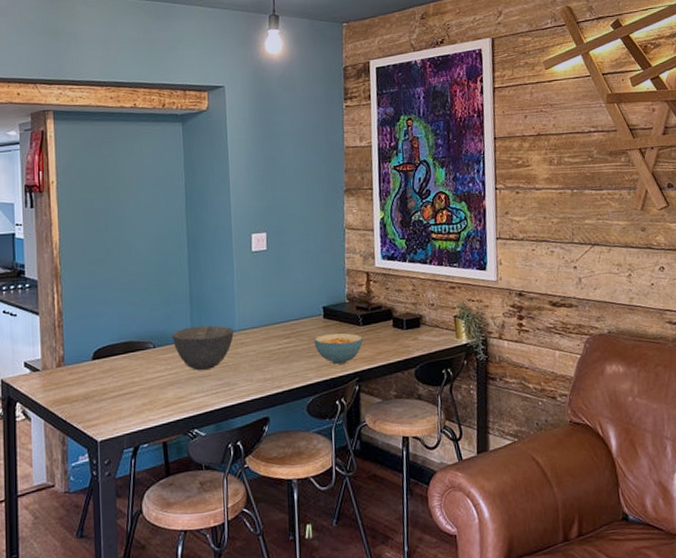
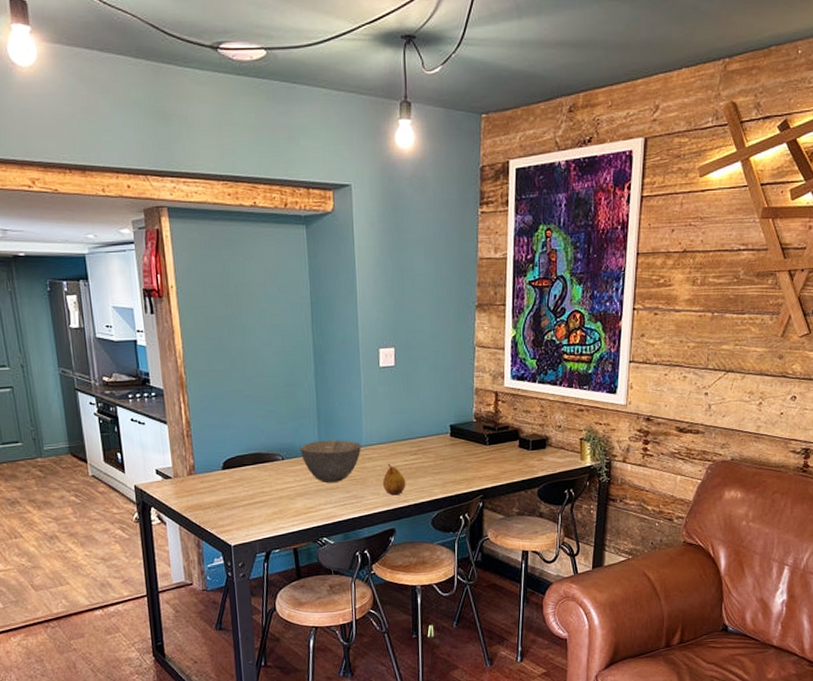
fruit: none [256,348,280,381] -> present [383,463,406,496]
cereal bowl: present [314,333,363,364] -> none [440,451,488,481]

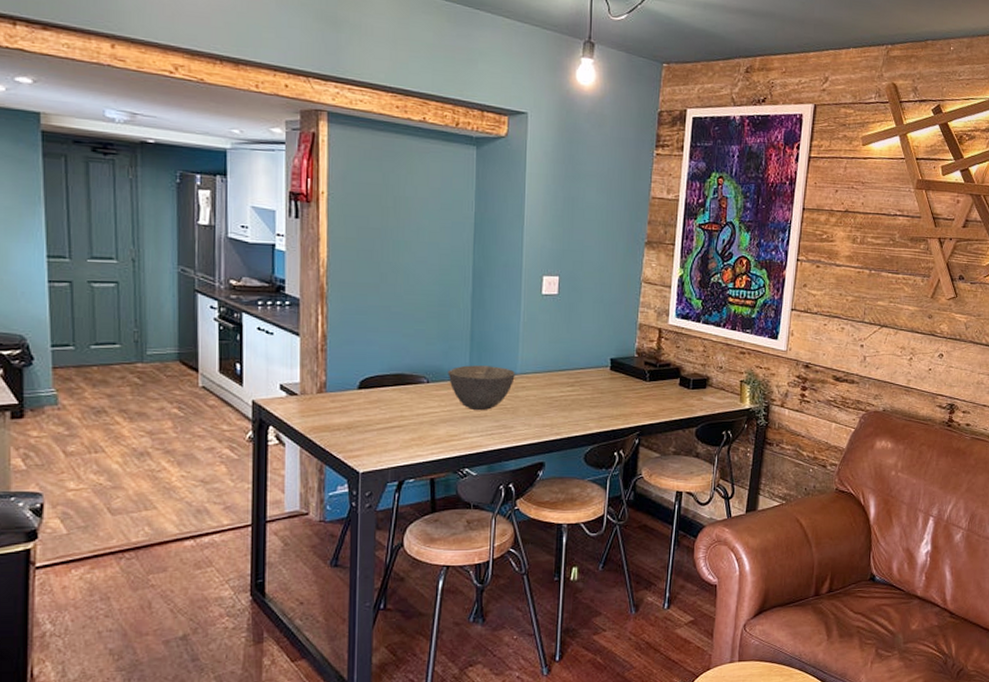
fruit: present [383,463,406,496] -> none [536,393,560,428]

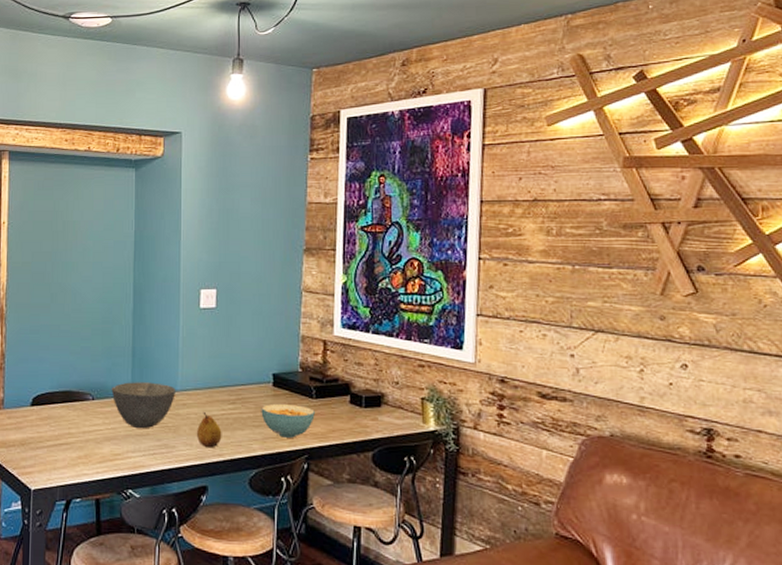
fruit: none [536,393,560,428] -> present [197,411,222,448]
cereal bowl: none [598,386,648,417] -> present [261,403,315,438]

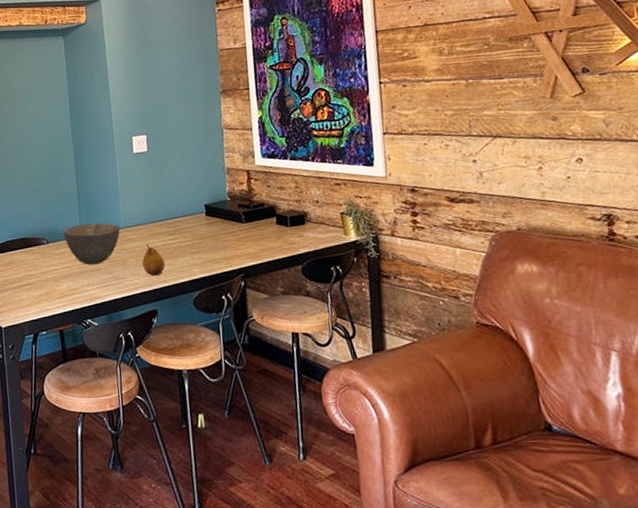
cereal bowl: present [261,403,315,438] -> none [197,230,246,260]

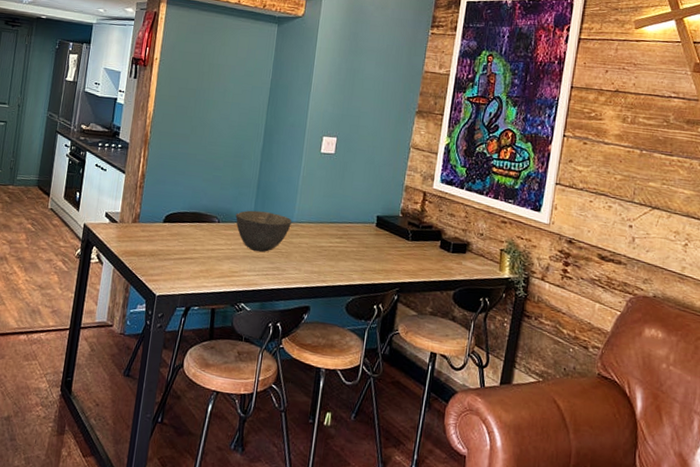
fruit: present [142,244,166,276] -> none [306,242,328,275]

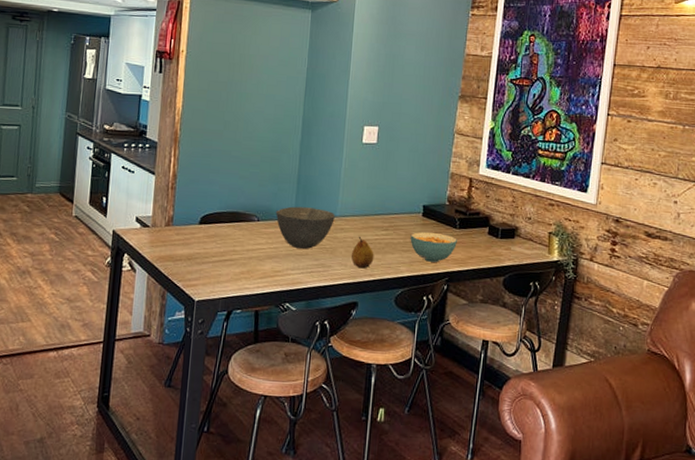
fruit: none [306,242,328,275] -> present [352,236,374,269]
cereal bowl: none [363,242,409,273] -> present [410,232,457,262]

